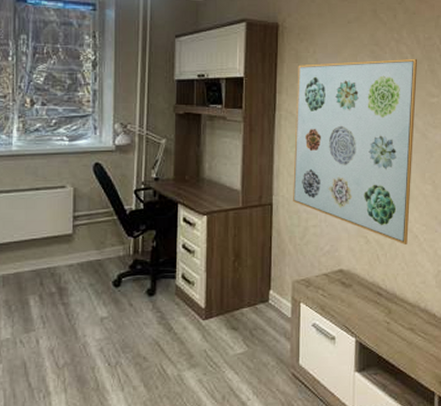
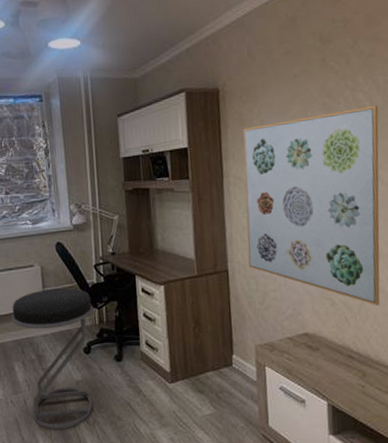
stool: none [32,213,129,374] -> present [11,288,94,430]

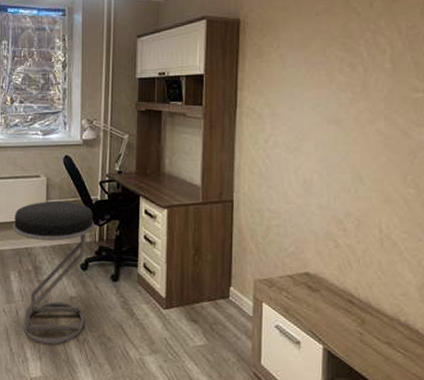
wall art: present [243,105,380,305] -> none [255,50,399,252]

